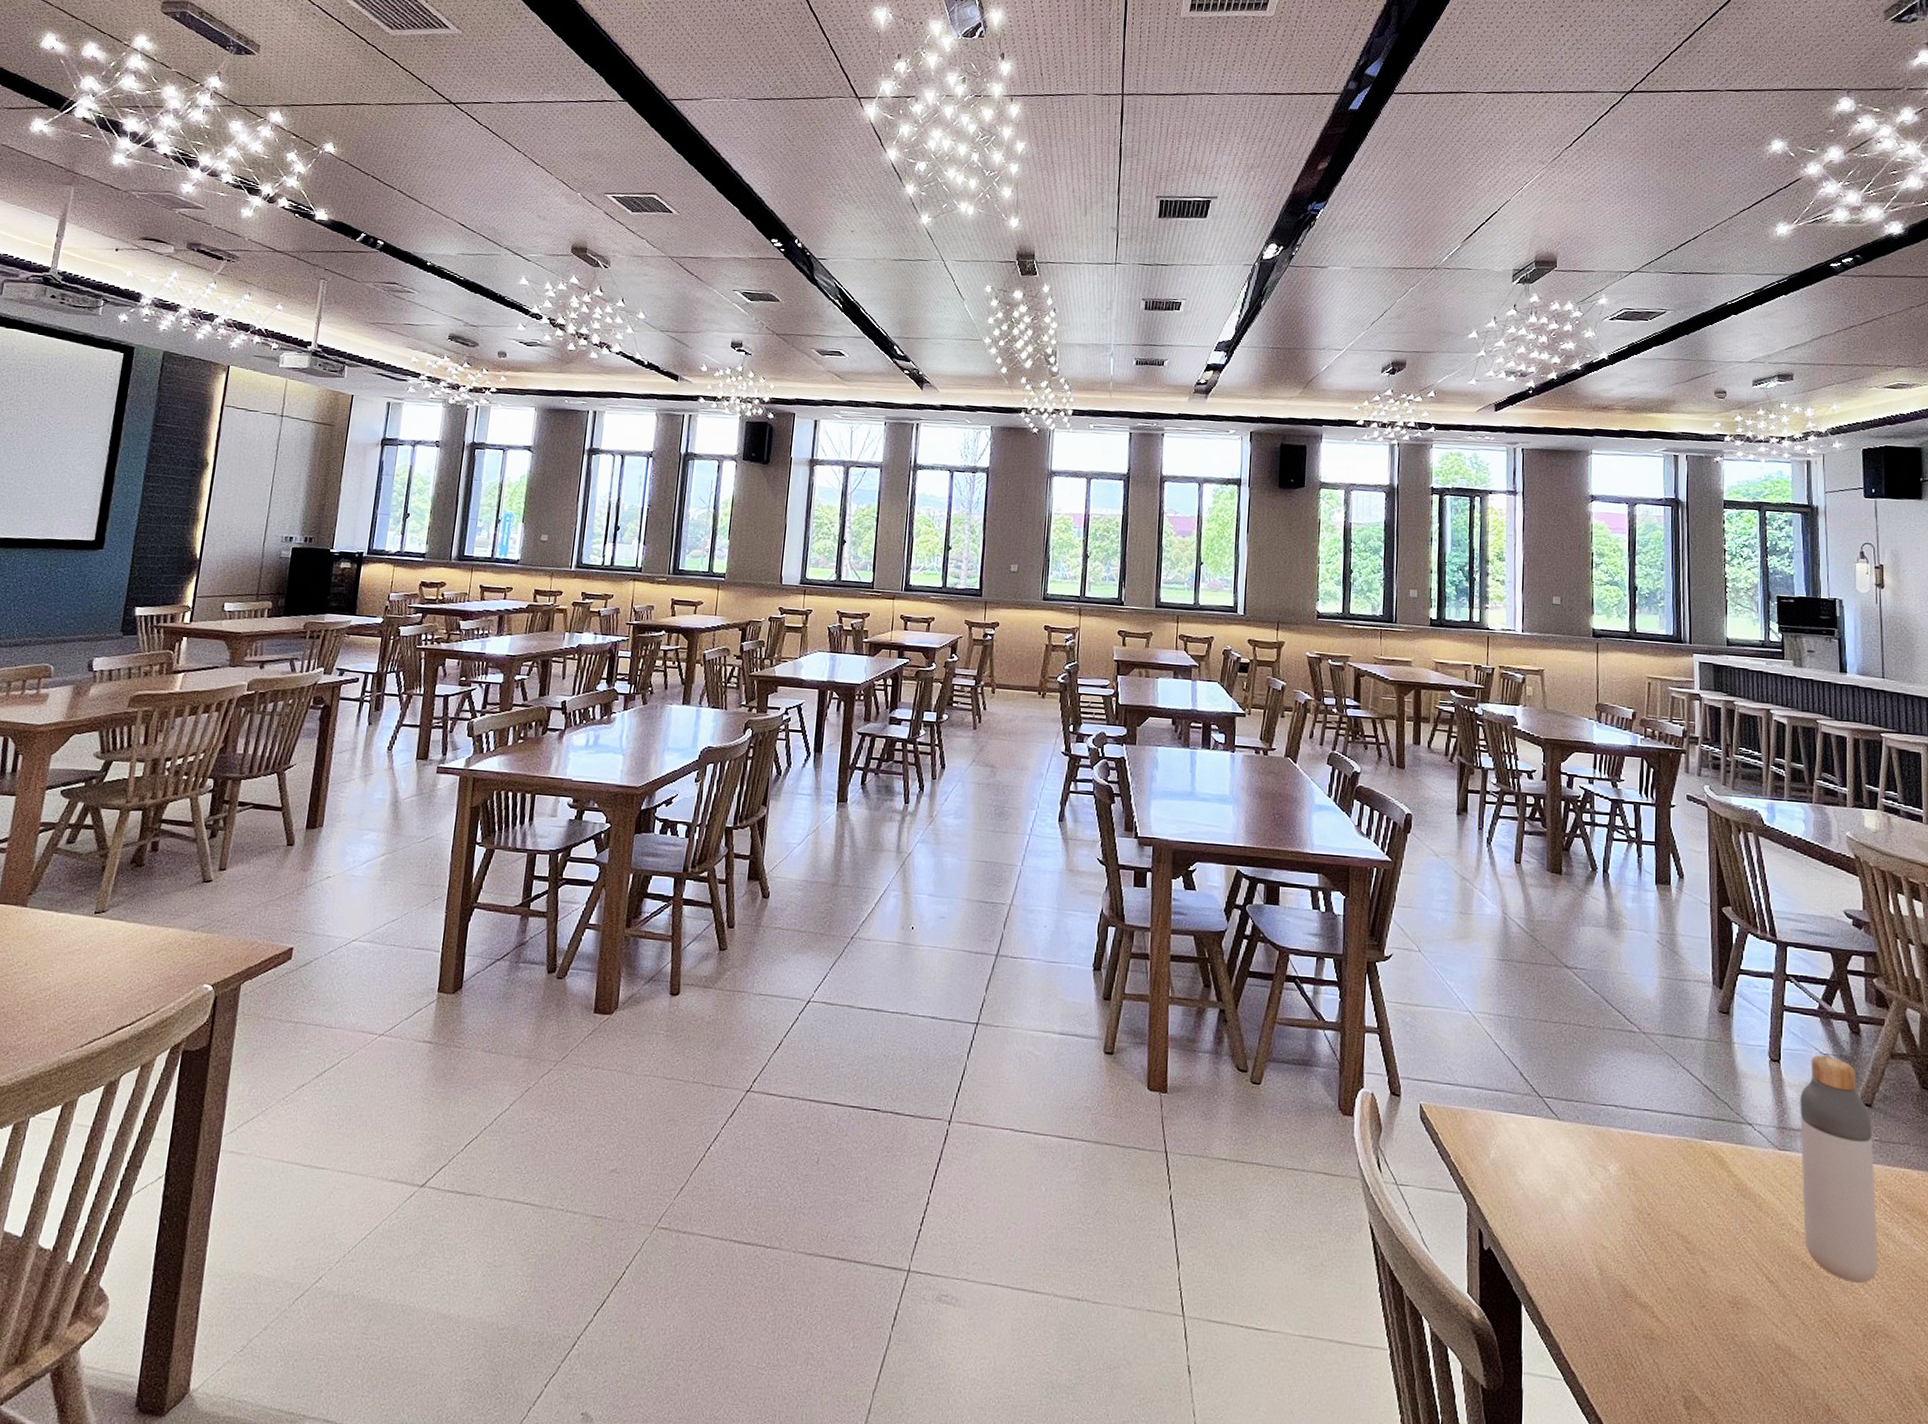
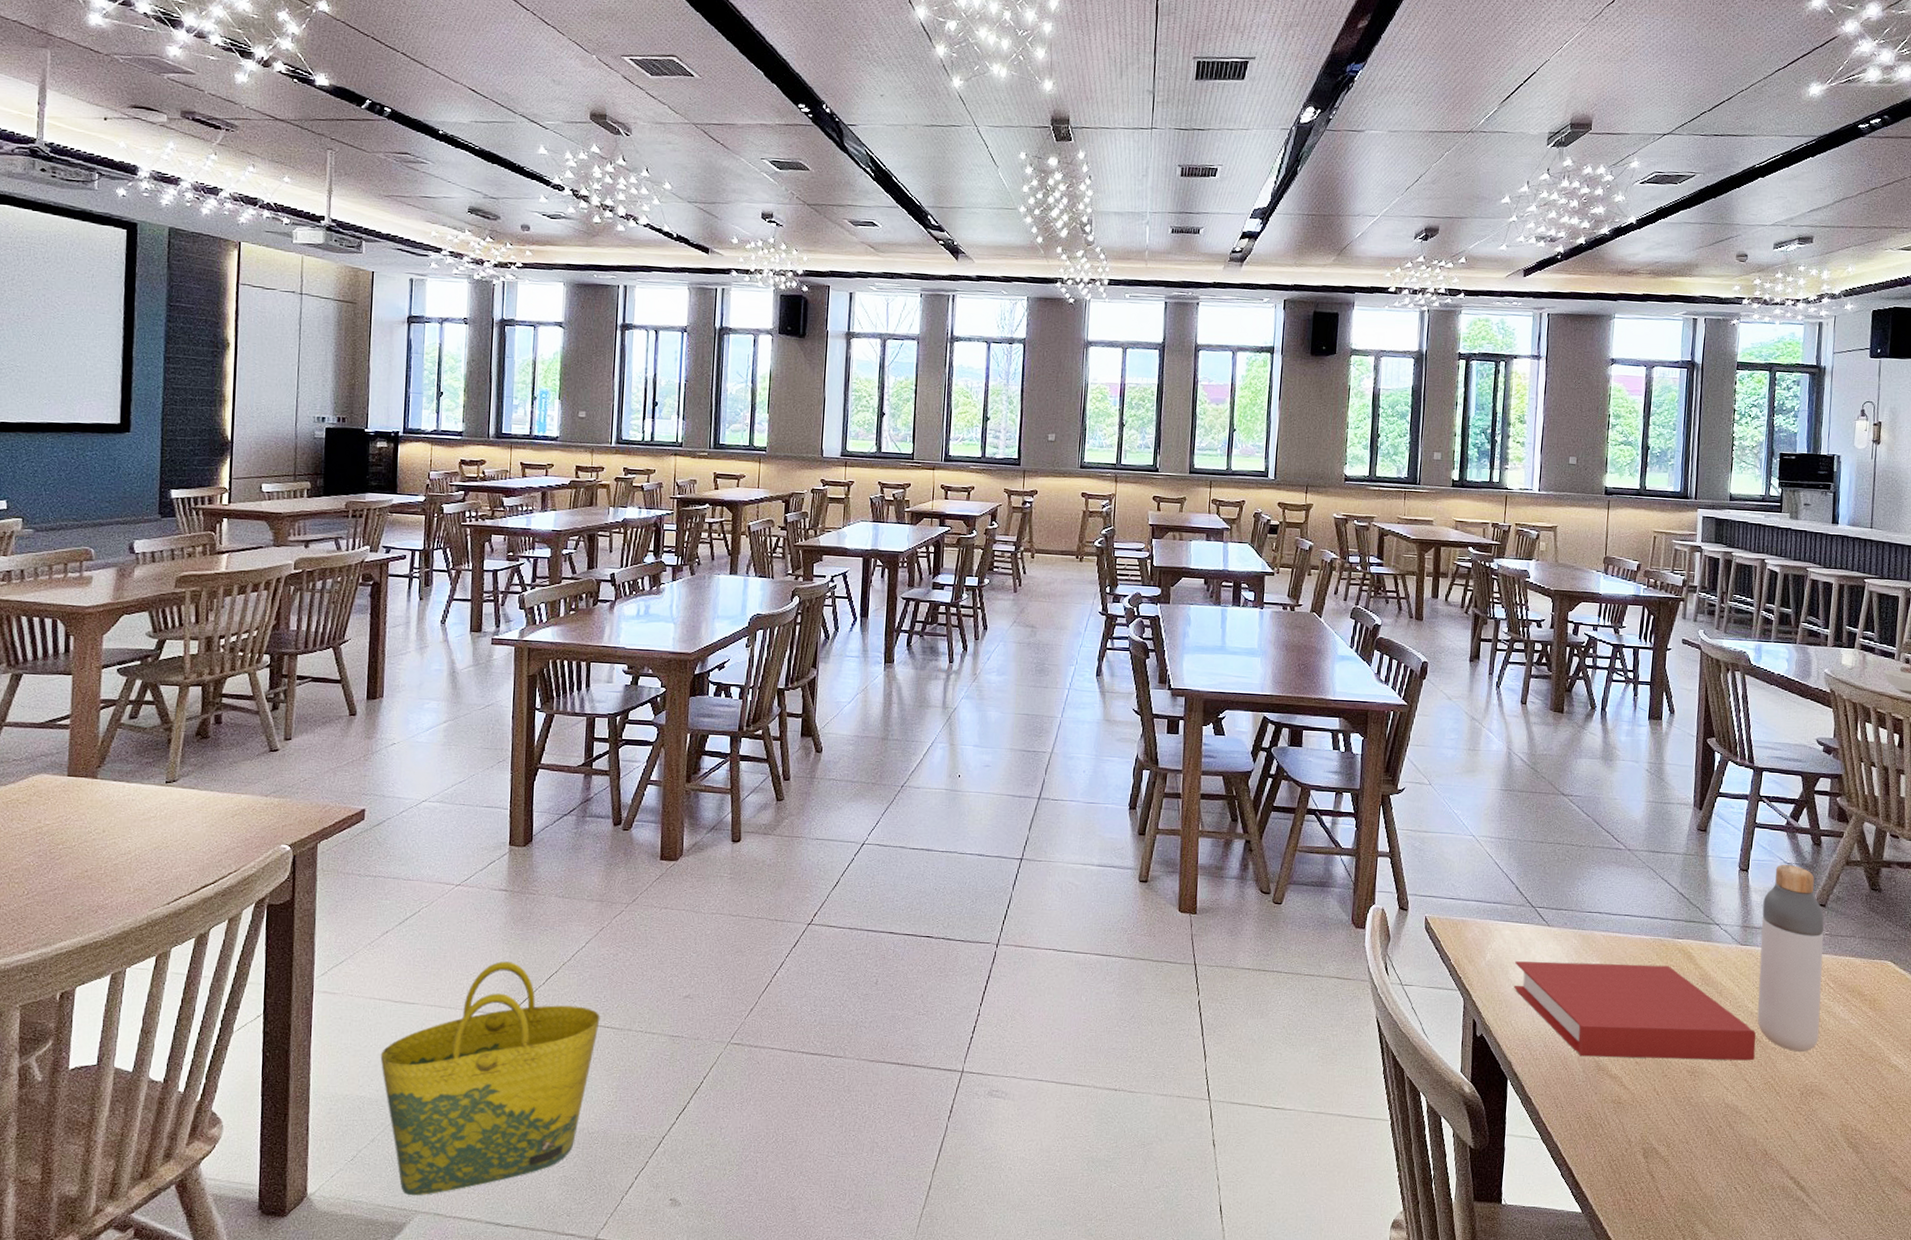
tote bag: none [282,1123,520,1398] -> present [380,961,600,1196]
book: none [1522,1160,1805,1292] -> present [1513,961,1756,1061]

